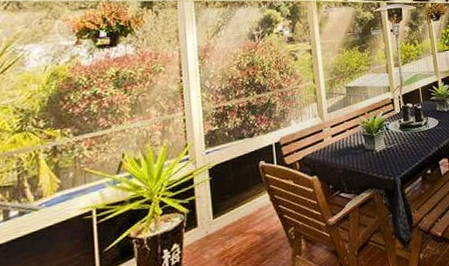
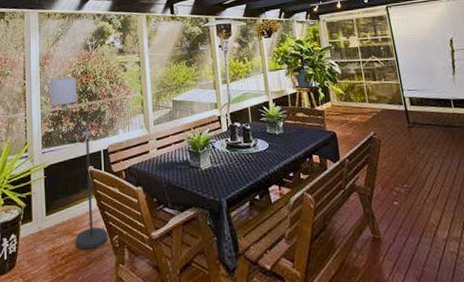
floor lamp: none [210,70,284,247] -> present [49,77,108,249]

